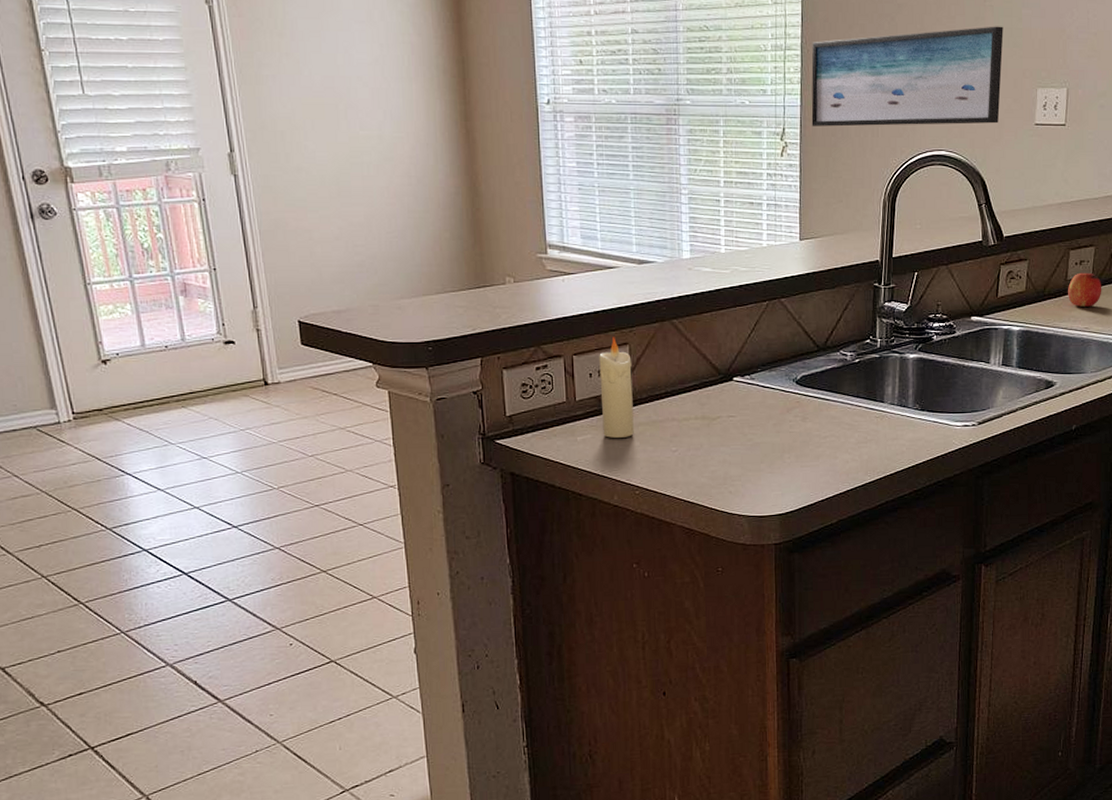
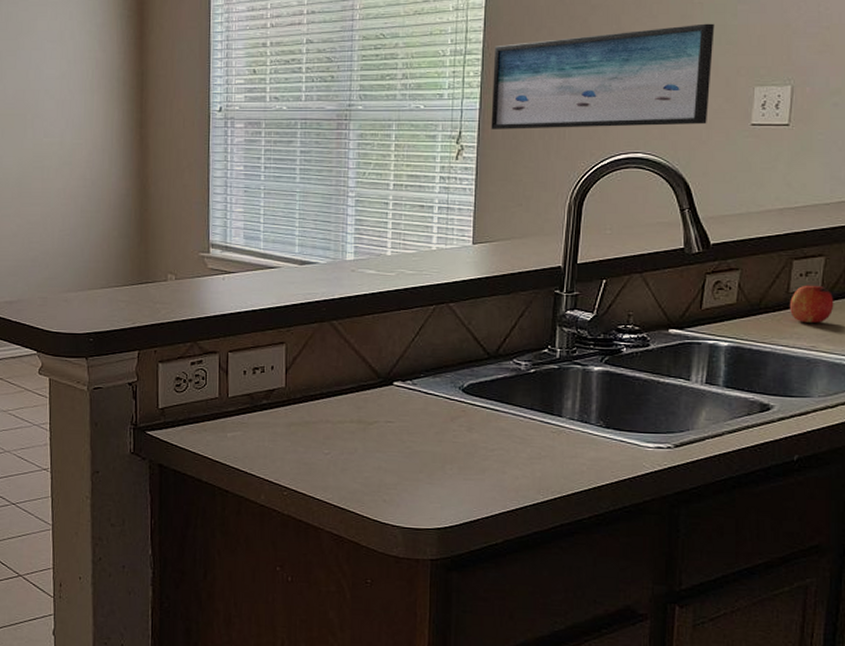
candle: present [599,337,634,438] -> none [253,335,287,437]

